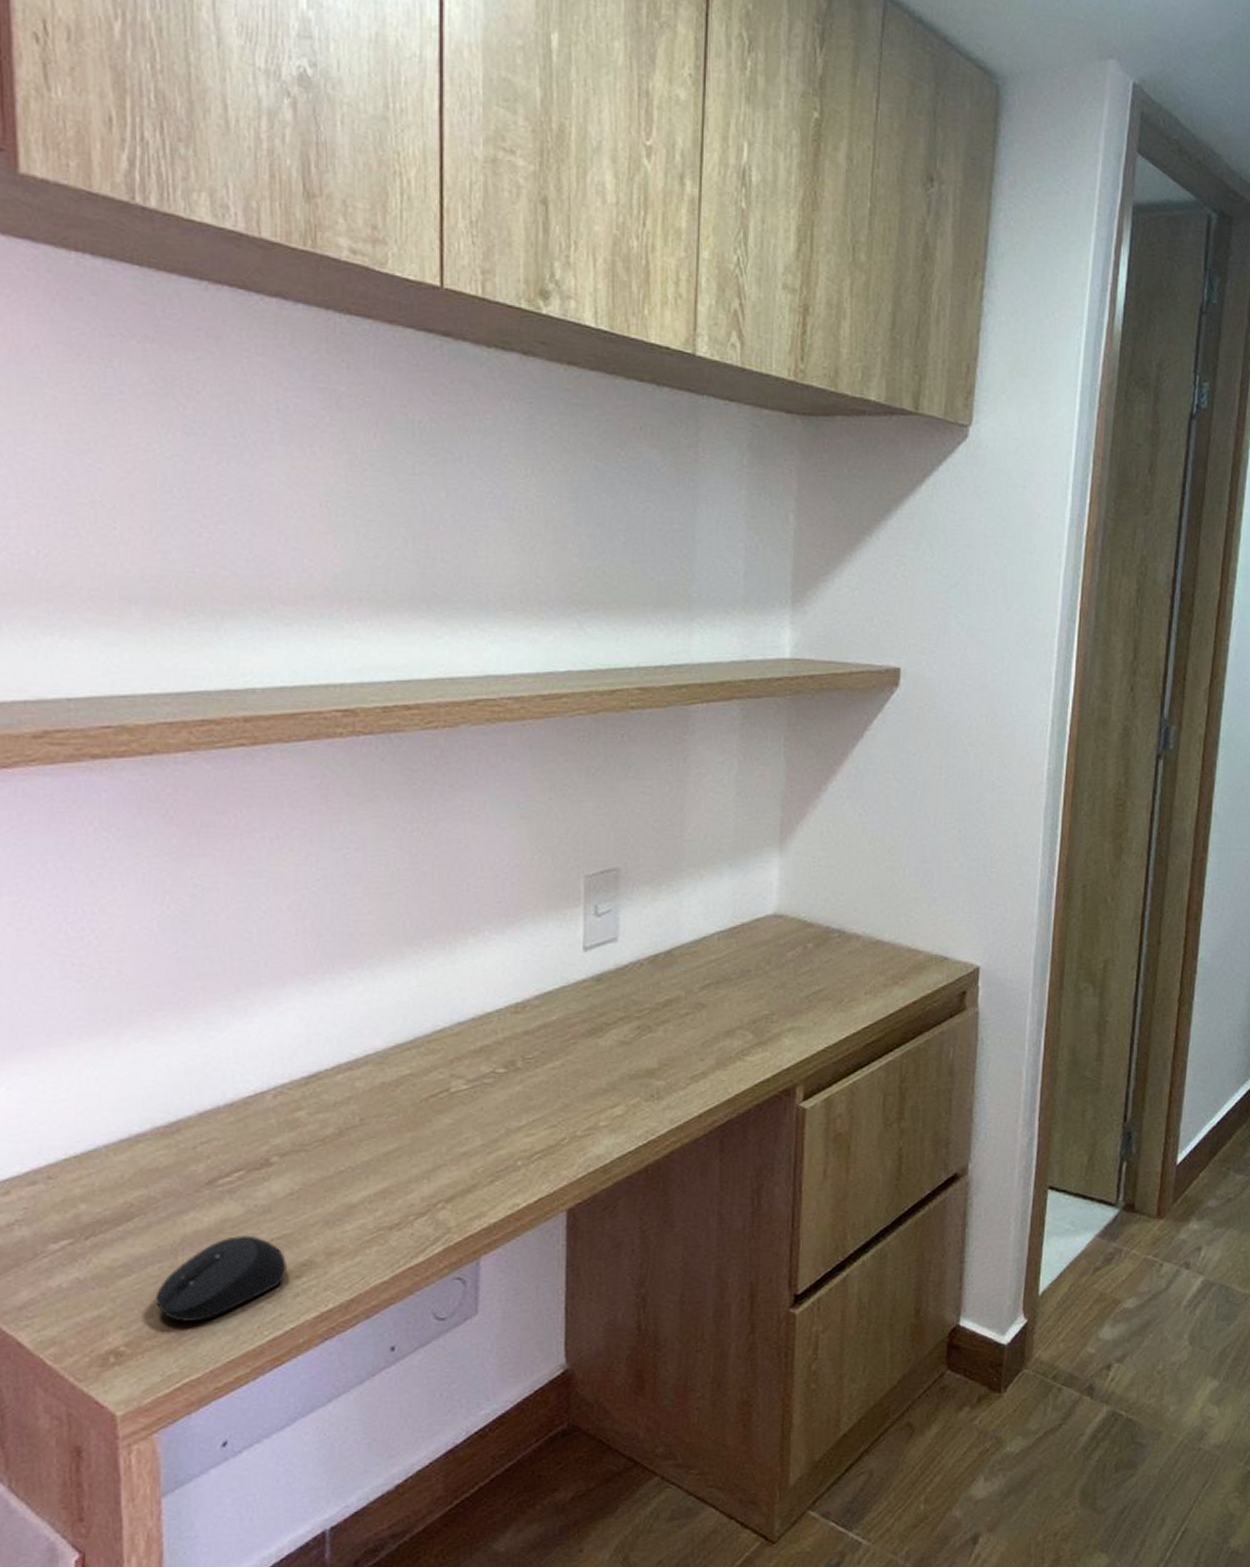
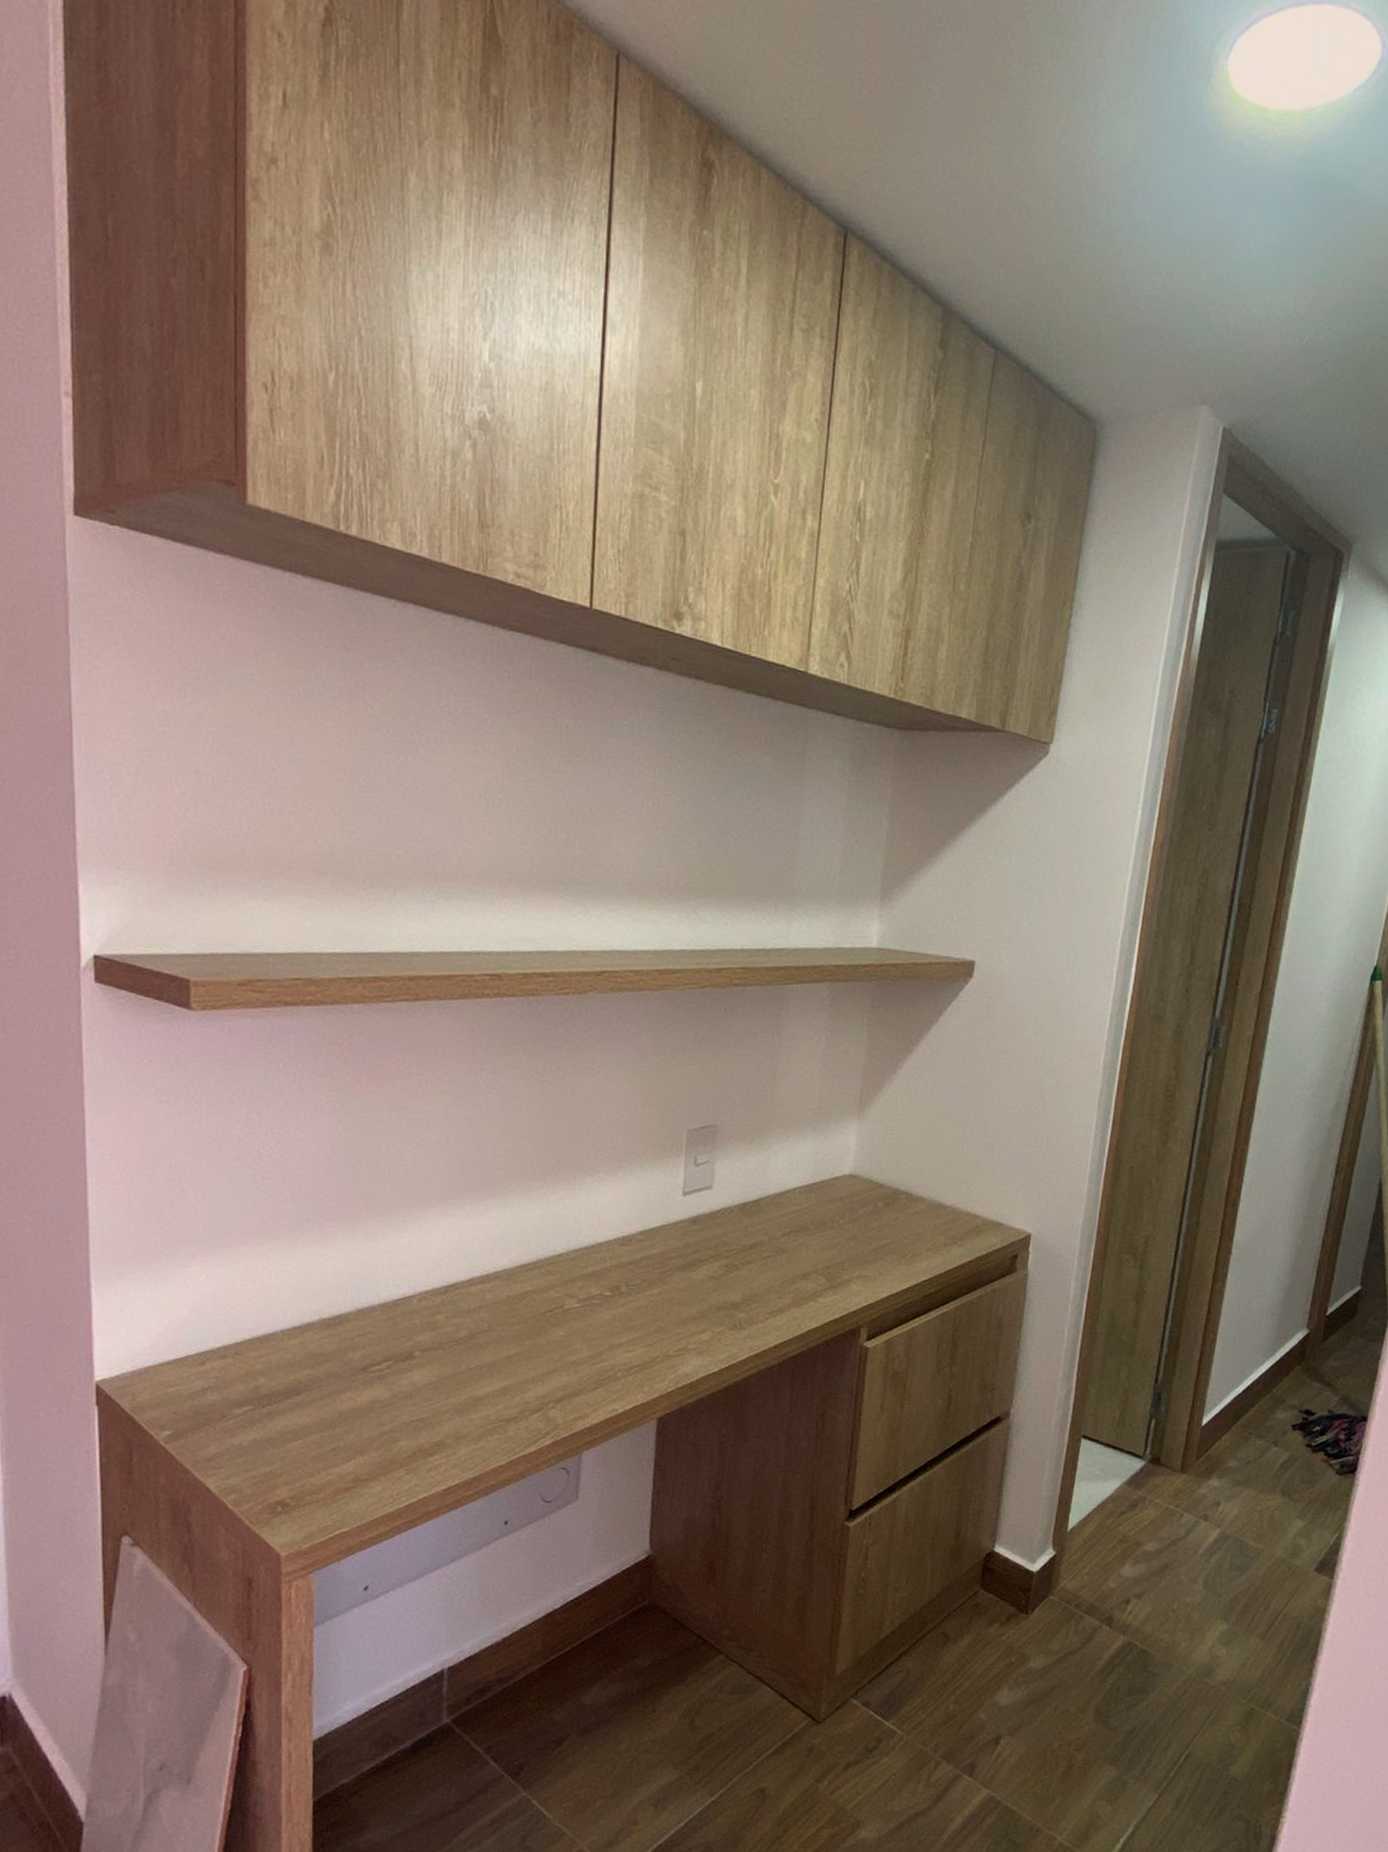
computer mouse: present [155,1234,287,1322] -> none [316,1415,423,1484]

